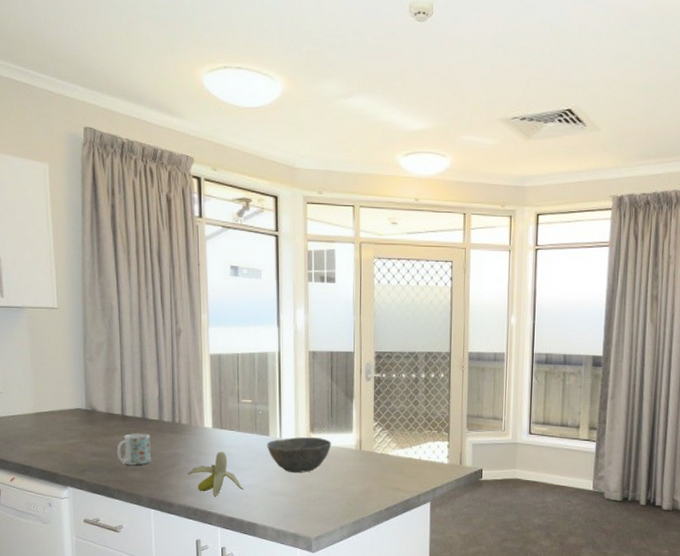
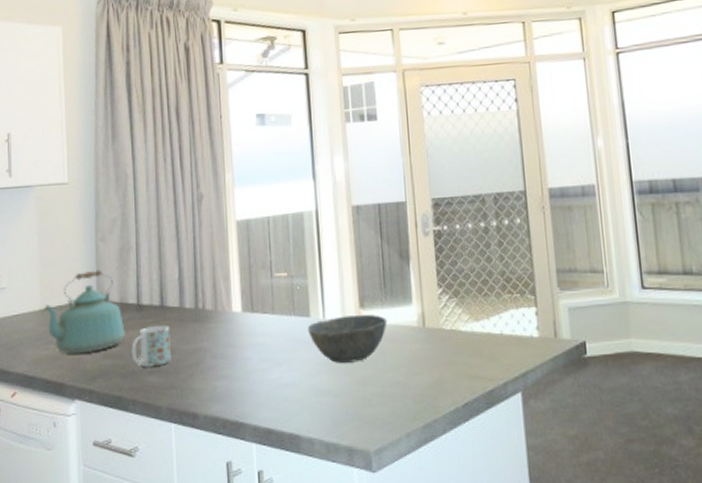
kettle: none [38,384,111,451] -> present [44,269,125,355]
banana: present [187,451,243,498] -> none [213,341,282,404]

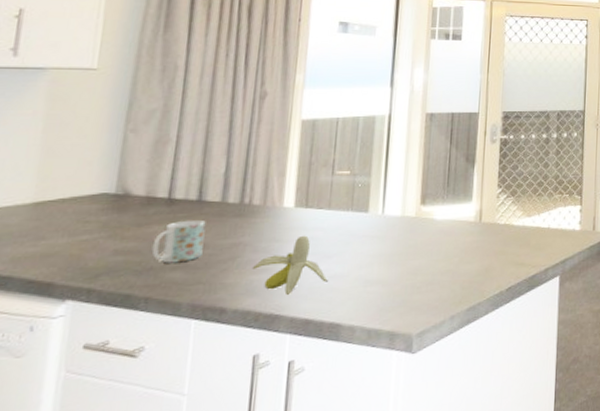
kettle: present [44,269,125,355] -> none [38,161,148,252]
banana: none [213,341,282,404] -> present [251,235,328,296]
bowl: present [308,315,388,363] -> none [364,211,446,255]

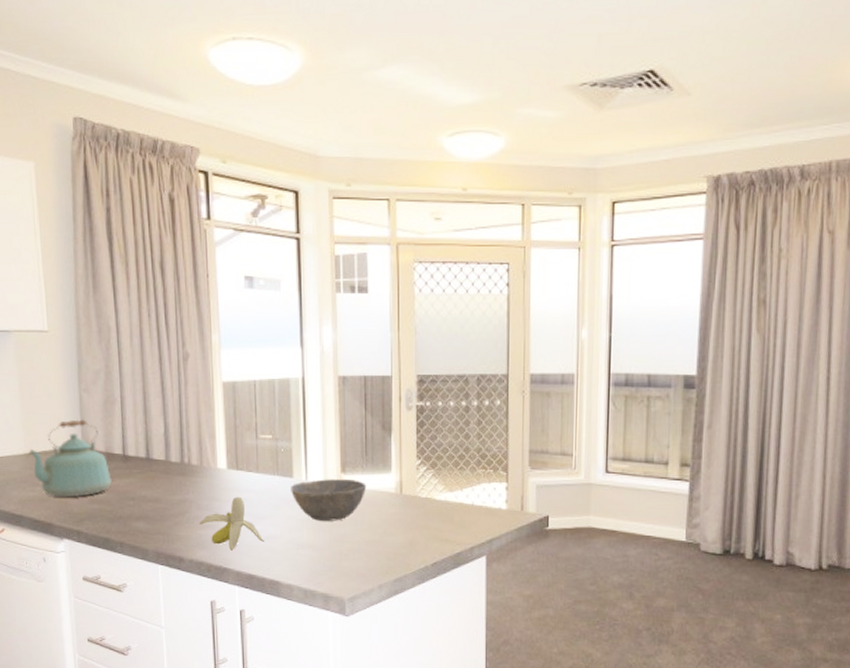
kettle: none [38,161,148,252] -> present [28,419,112,498]
mug: present [151,219,206,263] -> none [118,475,157,514]
bowl: none [364,211,446,255] -> present [291,479,367,521]

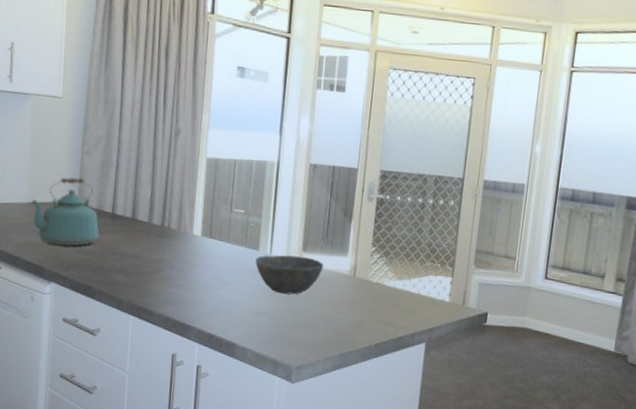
banana: present [199,496,264,552] -> none [170,261,226,311]

